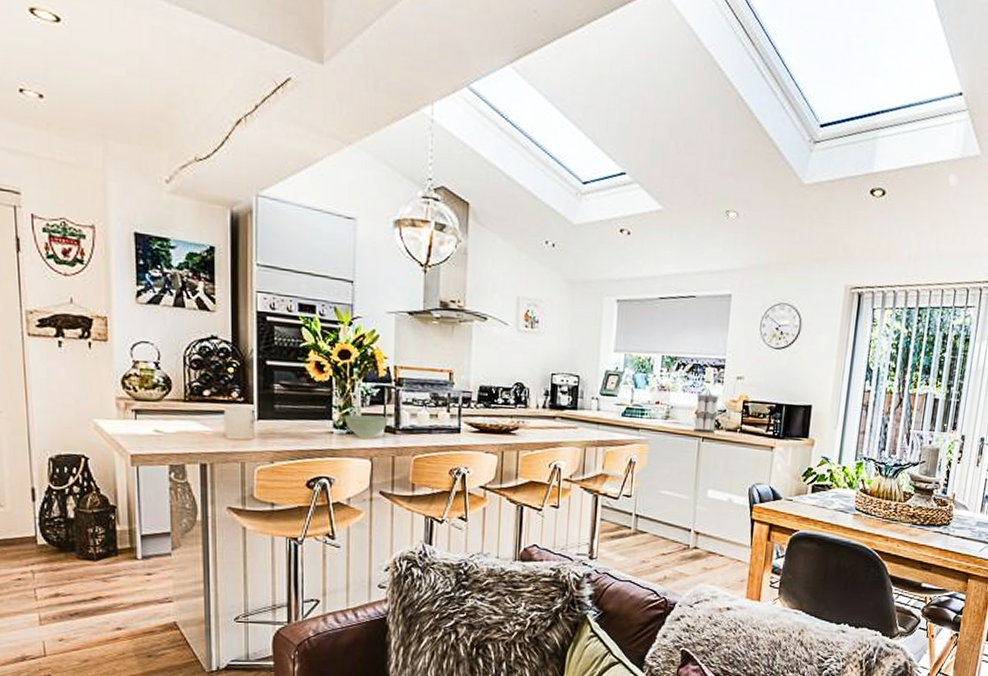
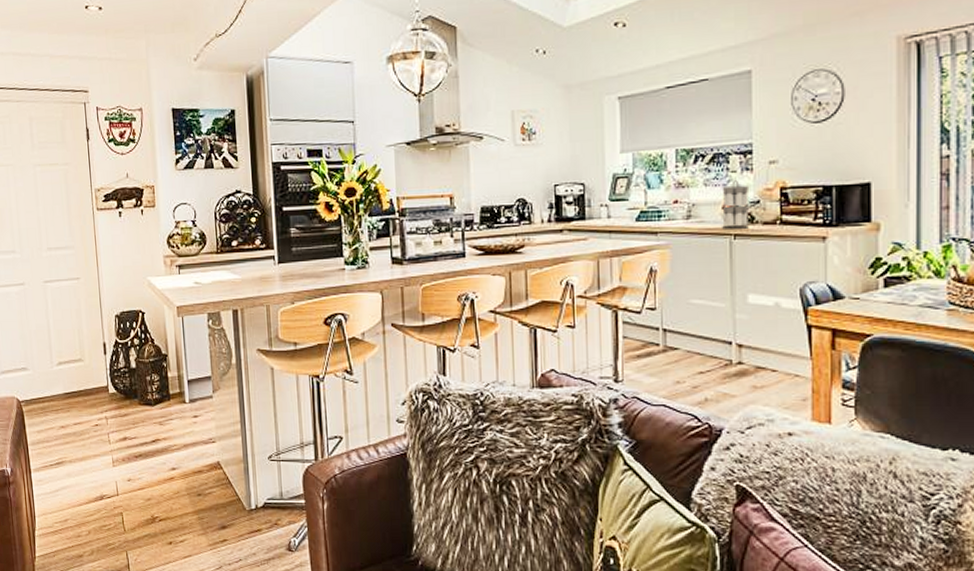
mug: present [223,407,256,441] -> none [249,254,277,285]
bowl: present [344,414,390,440] -> none [354,248,396,273]

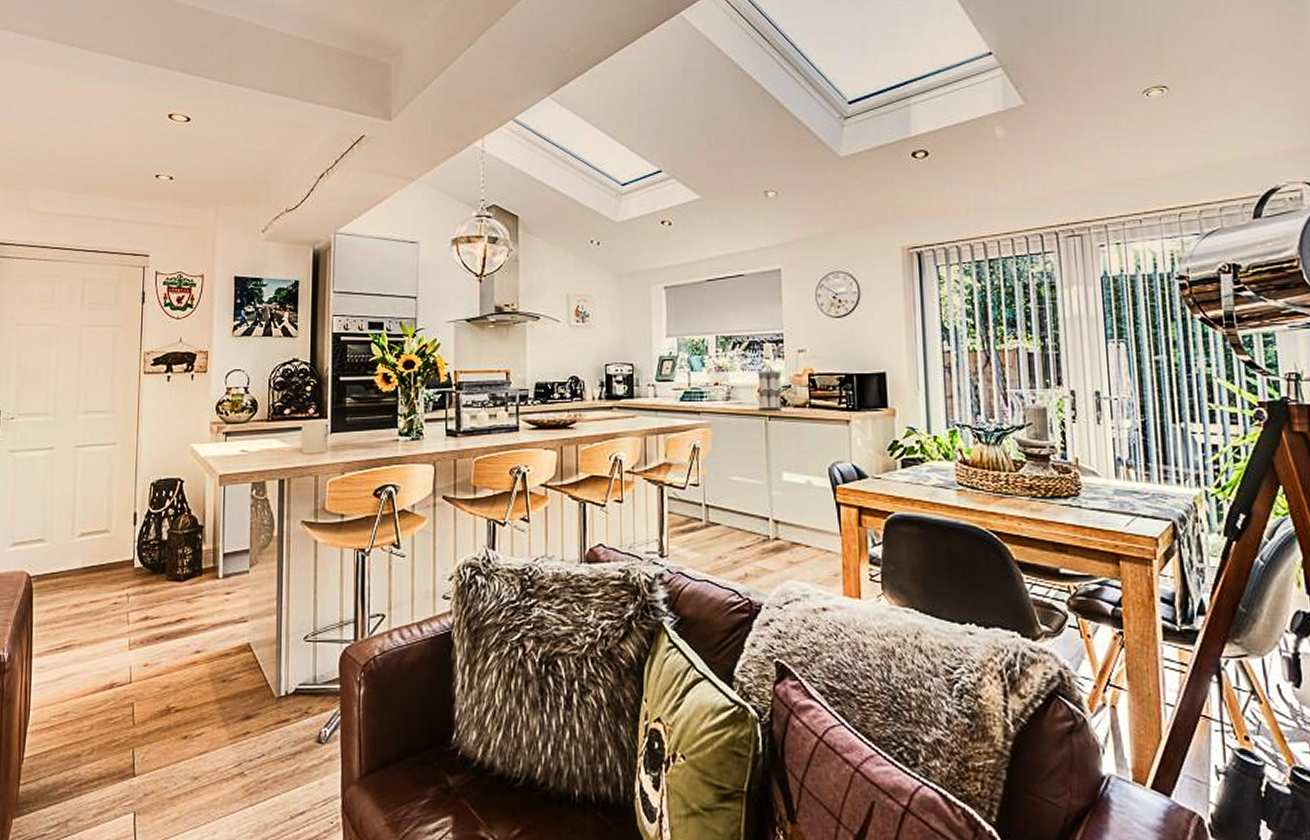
mug: none [249,254,277,285] -> present [300,423,329,454]

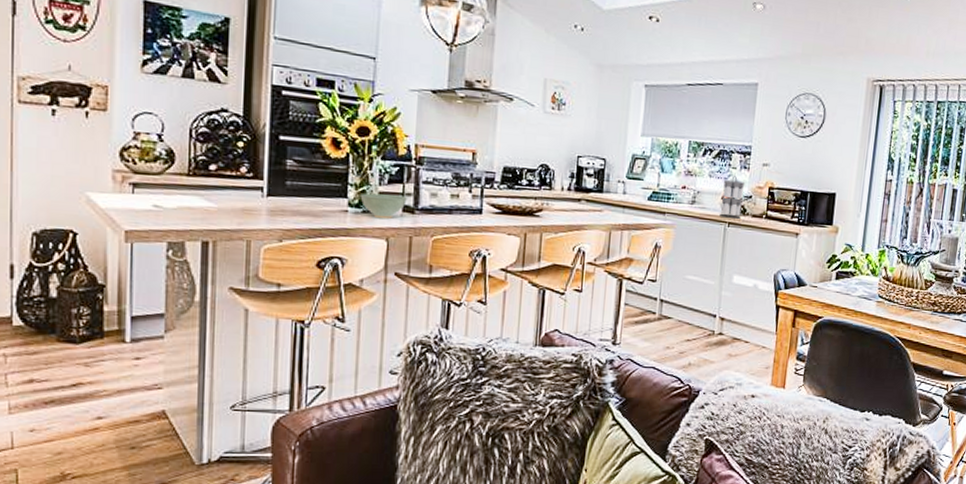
mug: present [300,423,329,454] -> none [229,183,265,218]
bowl: none [409,421,451,445] -> present [360,193,408,219]

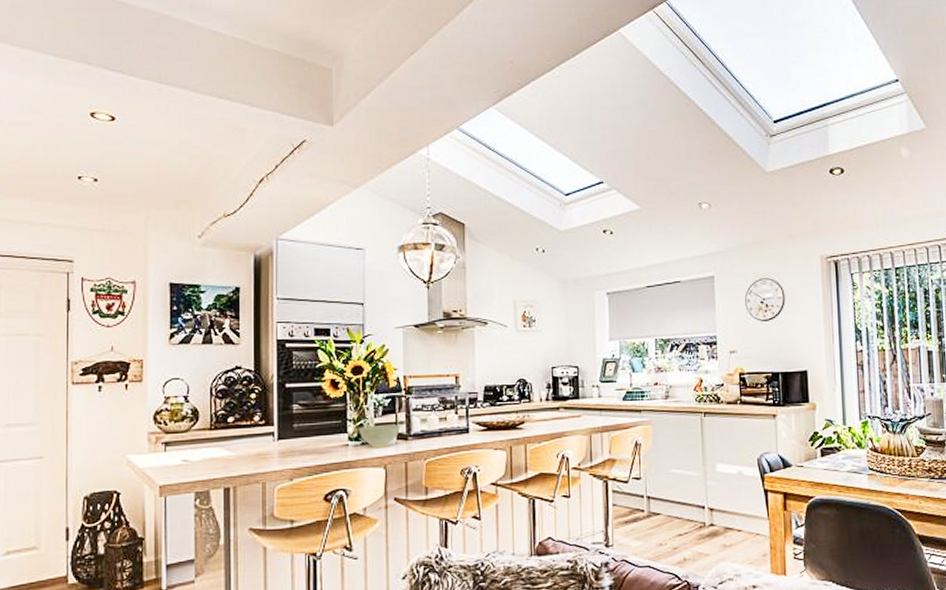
spice rack: present [719,176,744,220] -> none [694,366,716,409]

